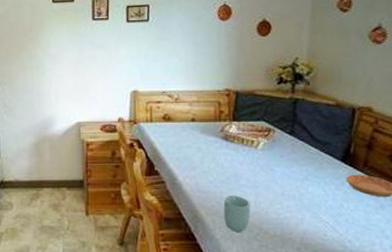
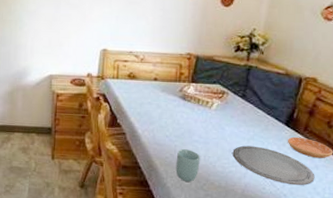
plate: none [286,187,382,230] -> present [232,145,315,186]

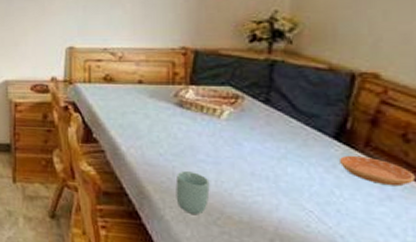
plate: present [232,145,315,186] -> none [256,167,388,224]

